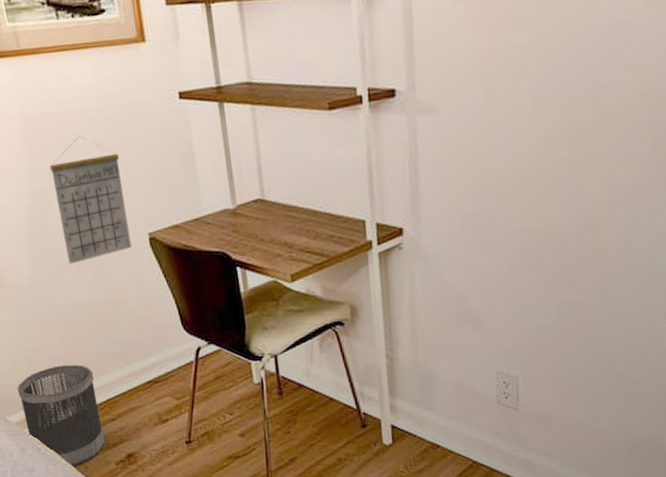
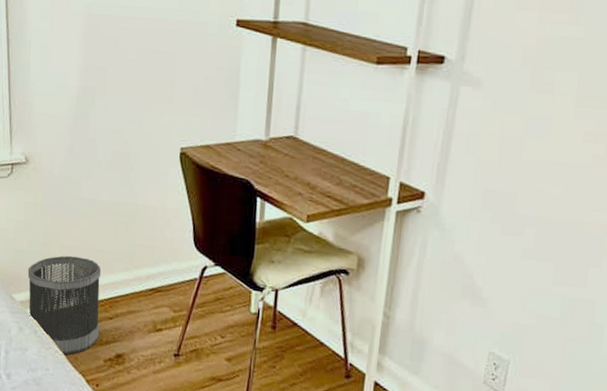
calendar: present [49,135,132,264] -> none [100,42,169,163]

